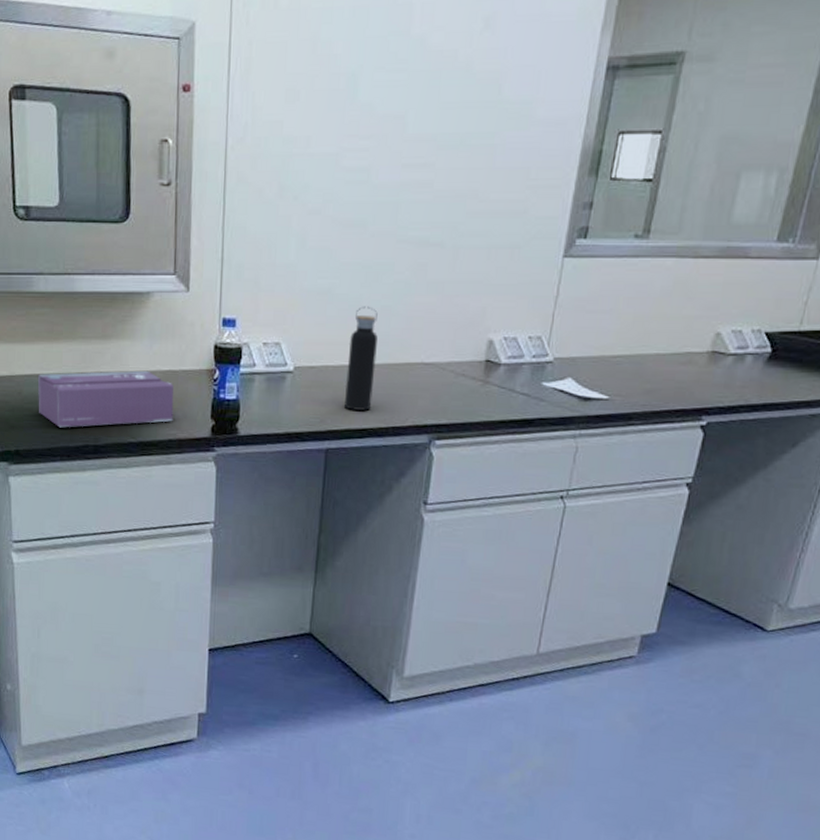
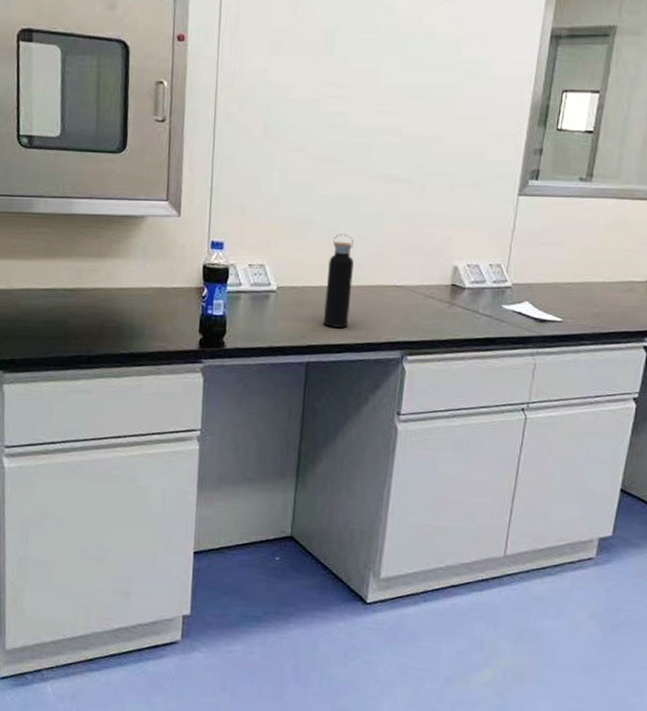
tissue box: present [37,370,174,428] -> none [34,287,165,339]

